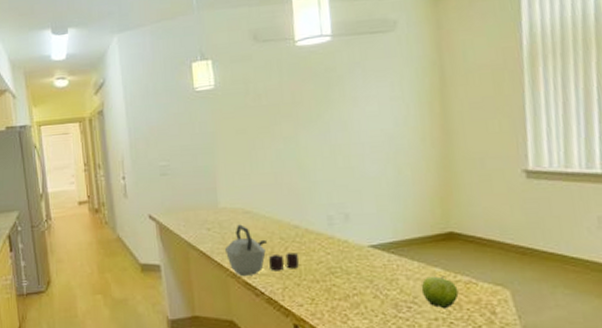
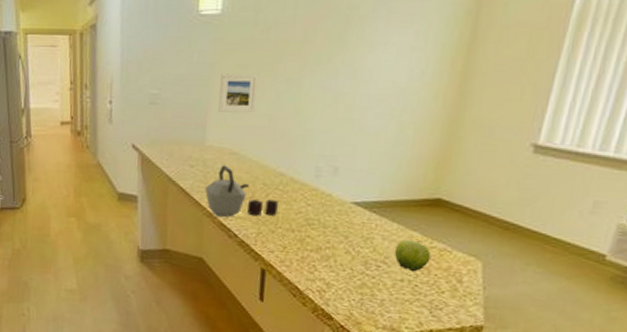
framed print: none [223,137,260,175] -> present [218,74,259,113]

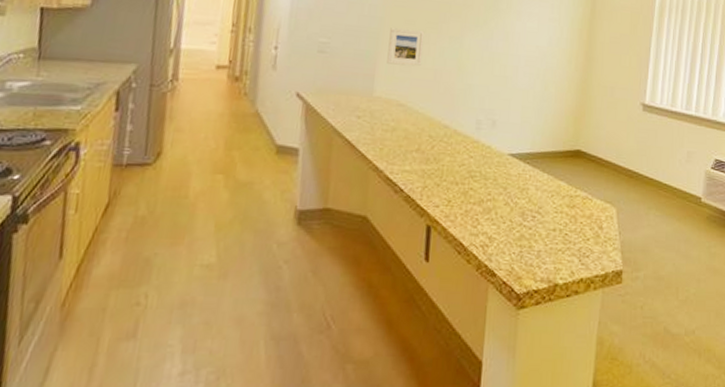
kettle: present [204,165,278,217] -> none [371,116,443,171]
fruit: present [394,239,431,271] -> none [546,189,576,220]

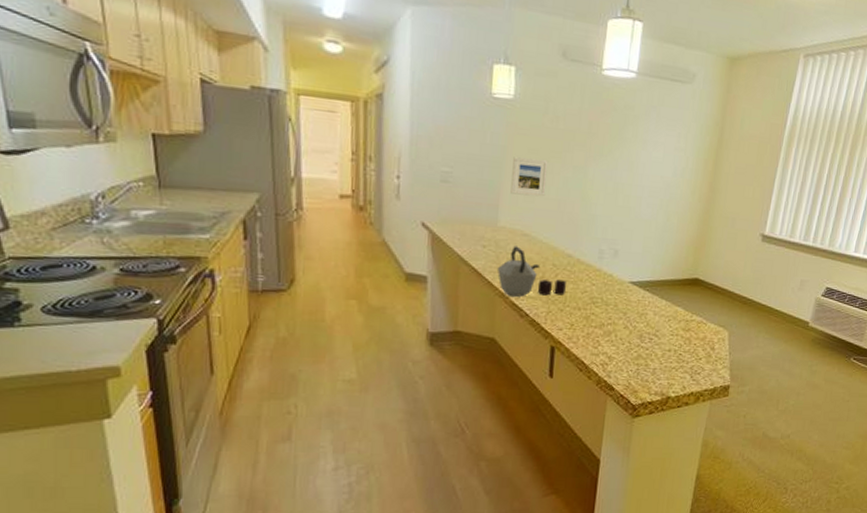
kettle: none [371,116,443,171] -> present [496,246,566,297]

